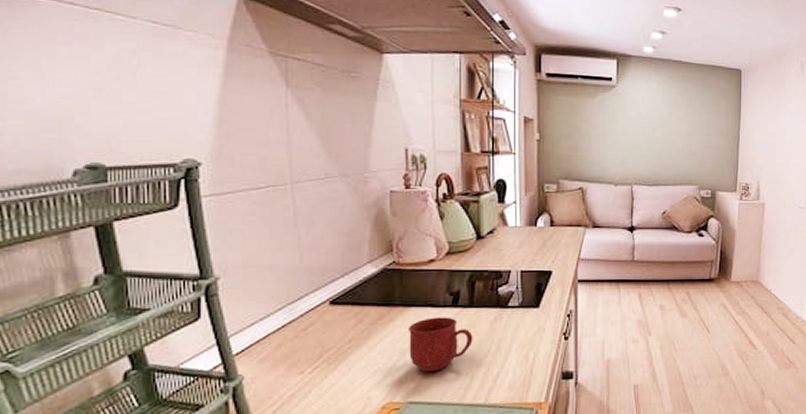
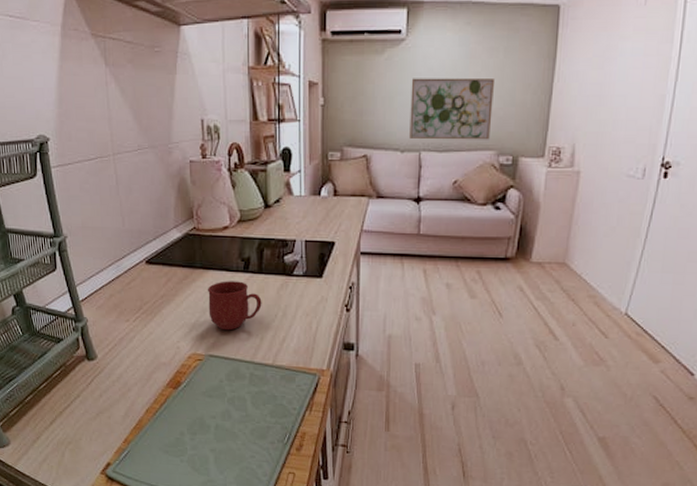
wall art: none [622,120,693,176] -> present [409,77,494,140]

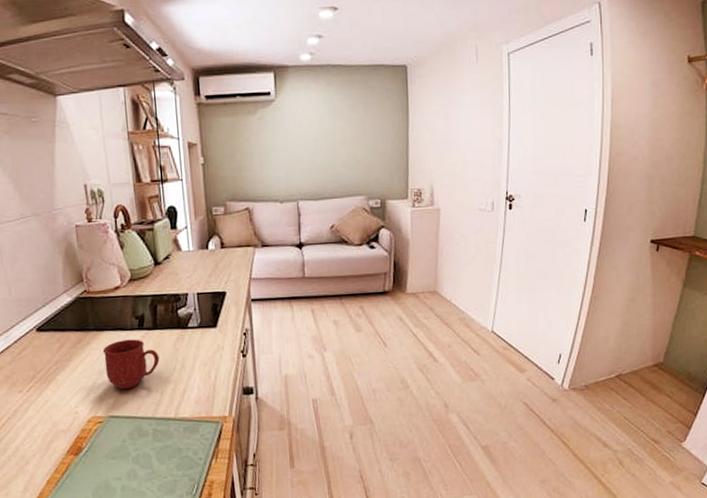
wall art: present [409,77,494,140] -> none [283,132,359,190]

